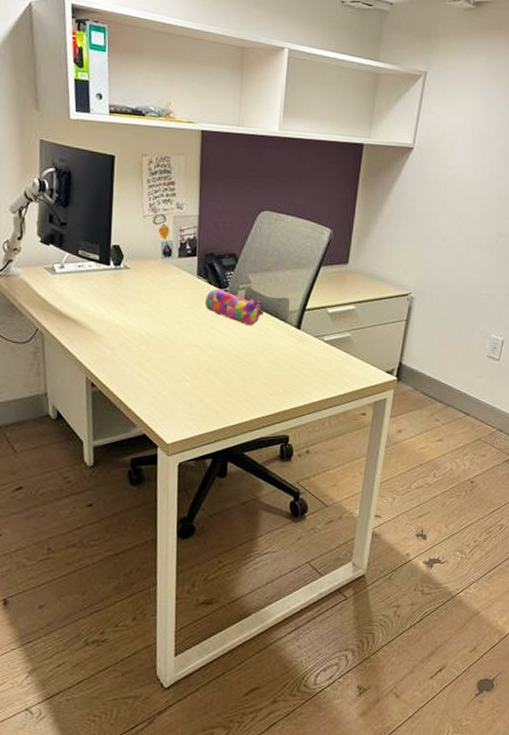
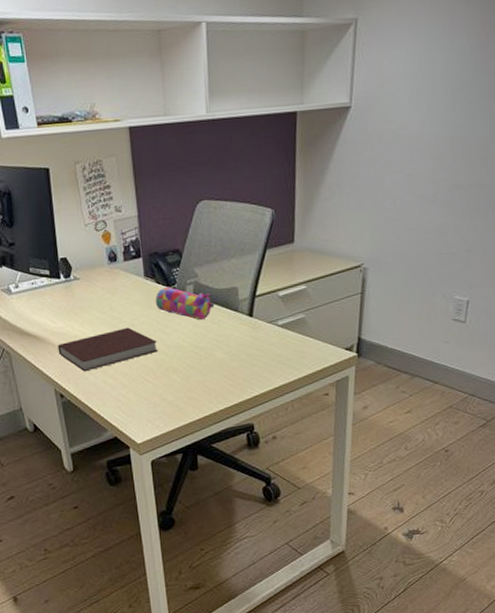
notebook: none [96,323,202,363] -> present [57,327,159,372]

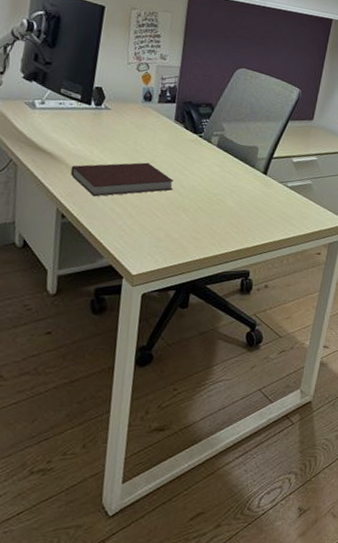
pencil case: present [155,286,215,321] -> none [179,133,235,170]

